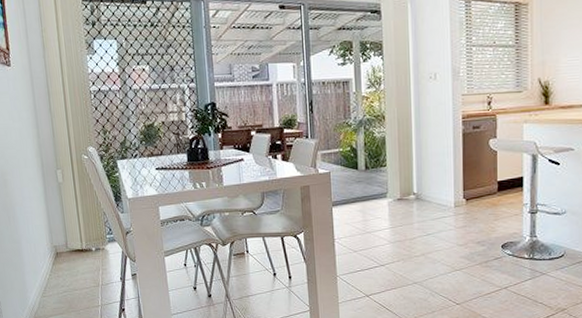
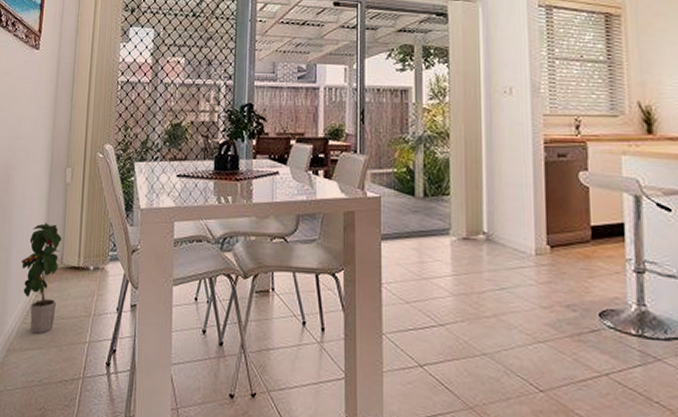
potted plant: none [31,216,70,303] -> present [20,222,62,334]

